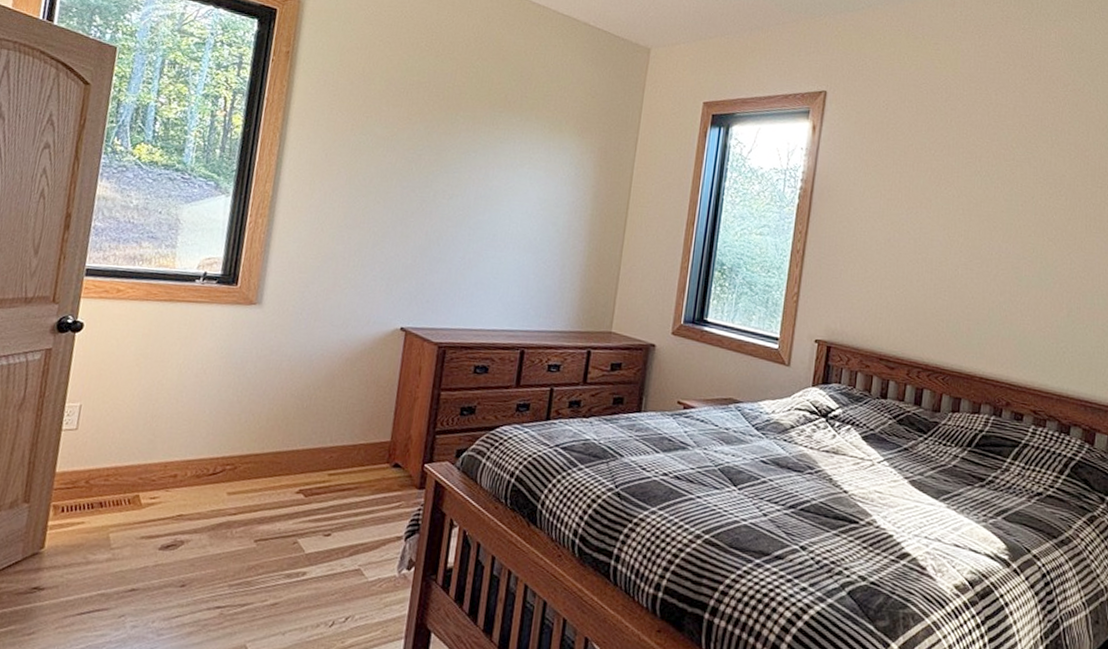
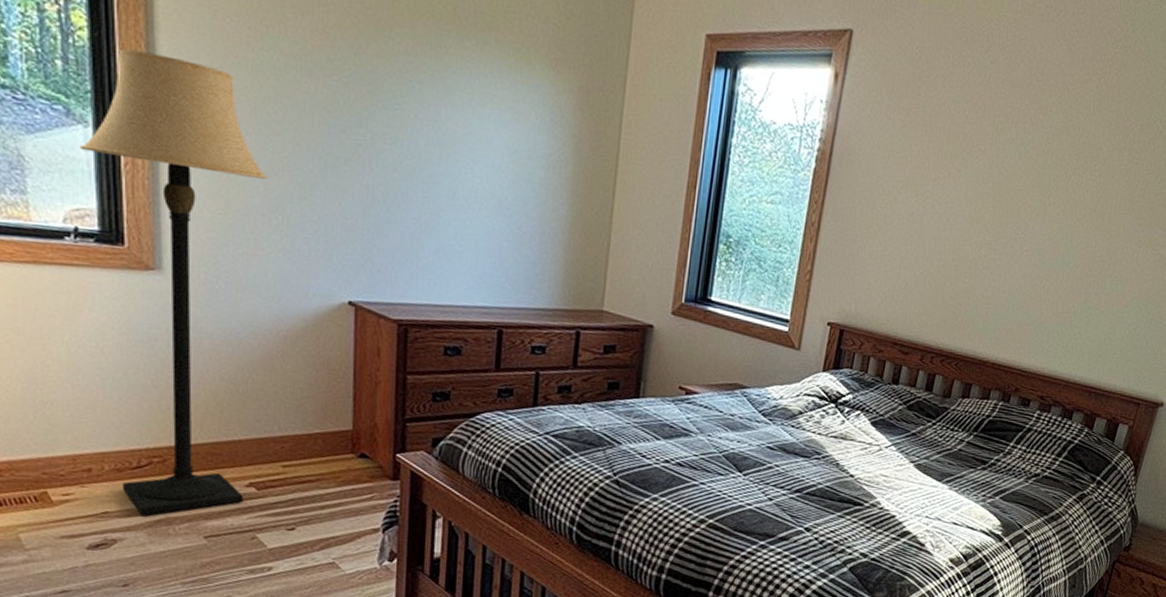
lamp: none [197,139,352,519] -> present [80,48,268,515]

